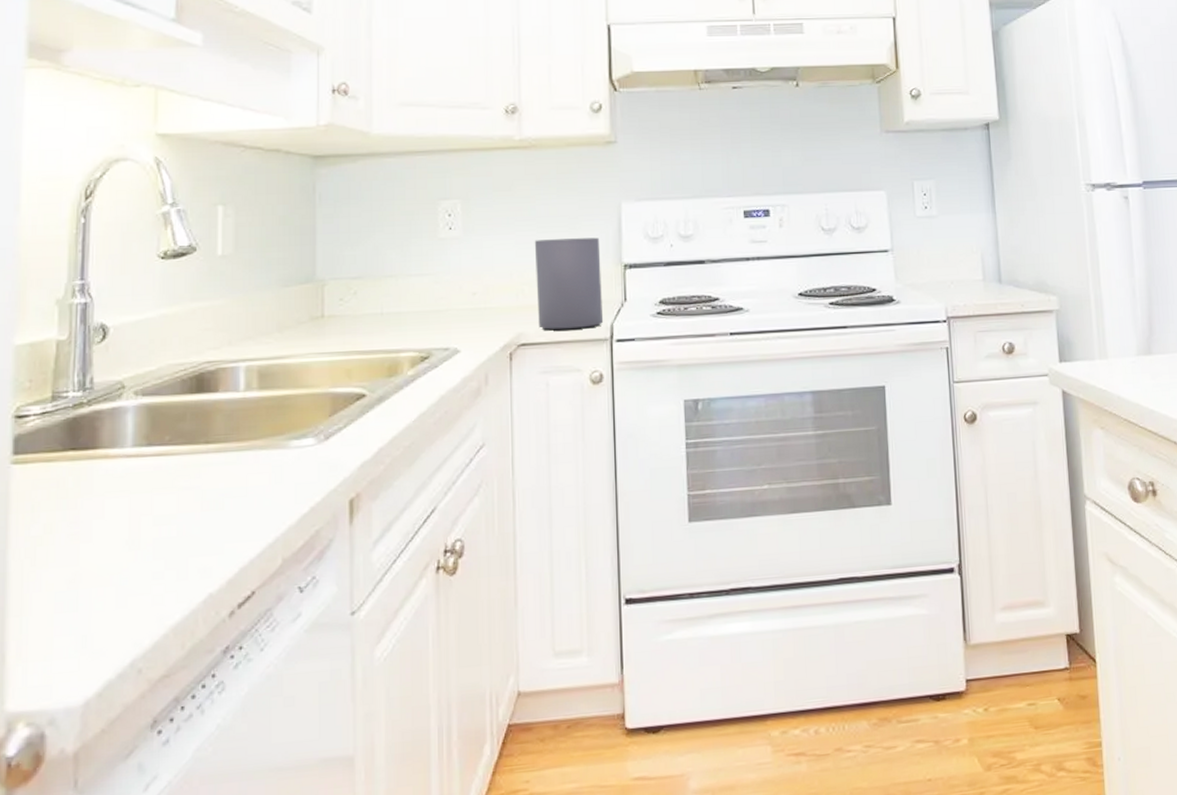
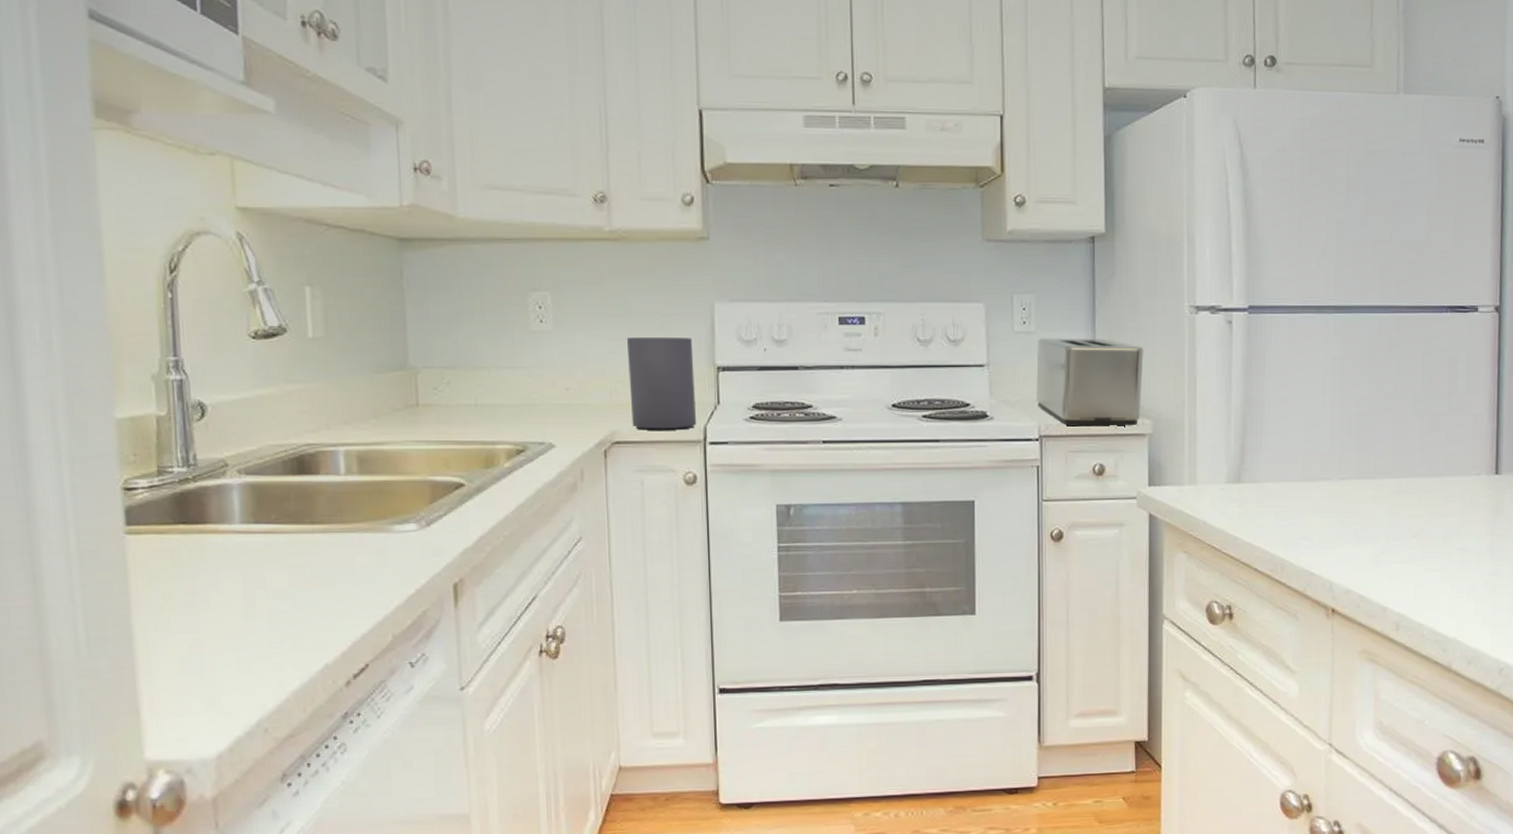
toaster: none [939,219,1046,306] -> present [1036,338,1144,426]

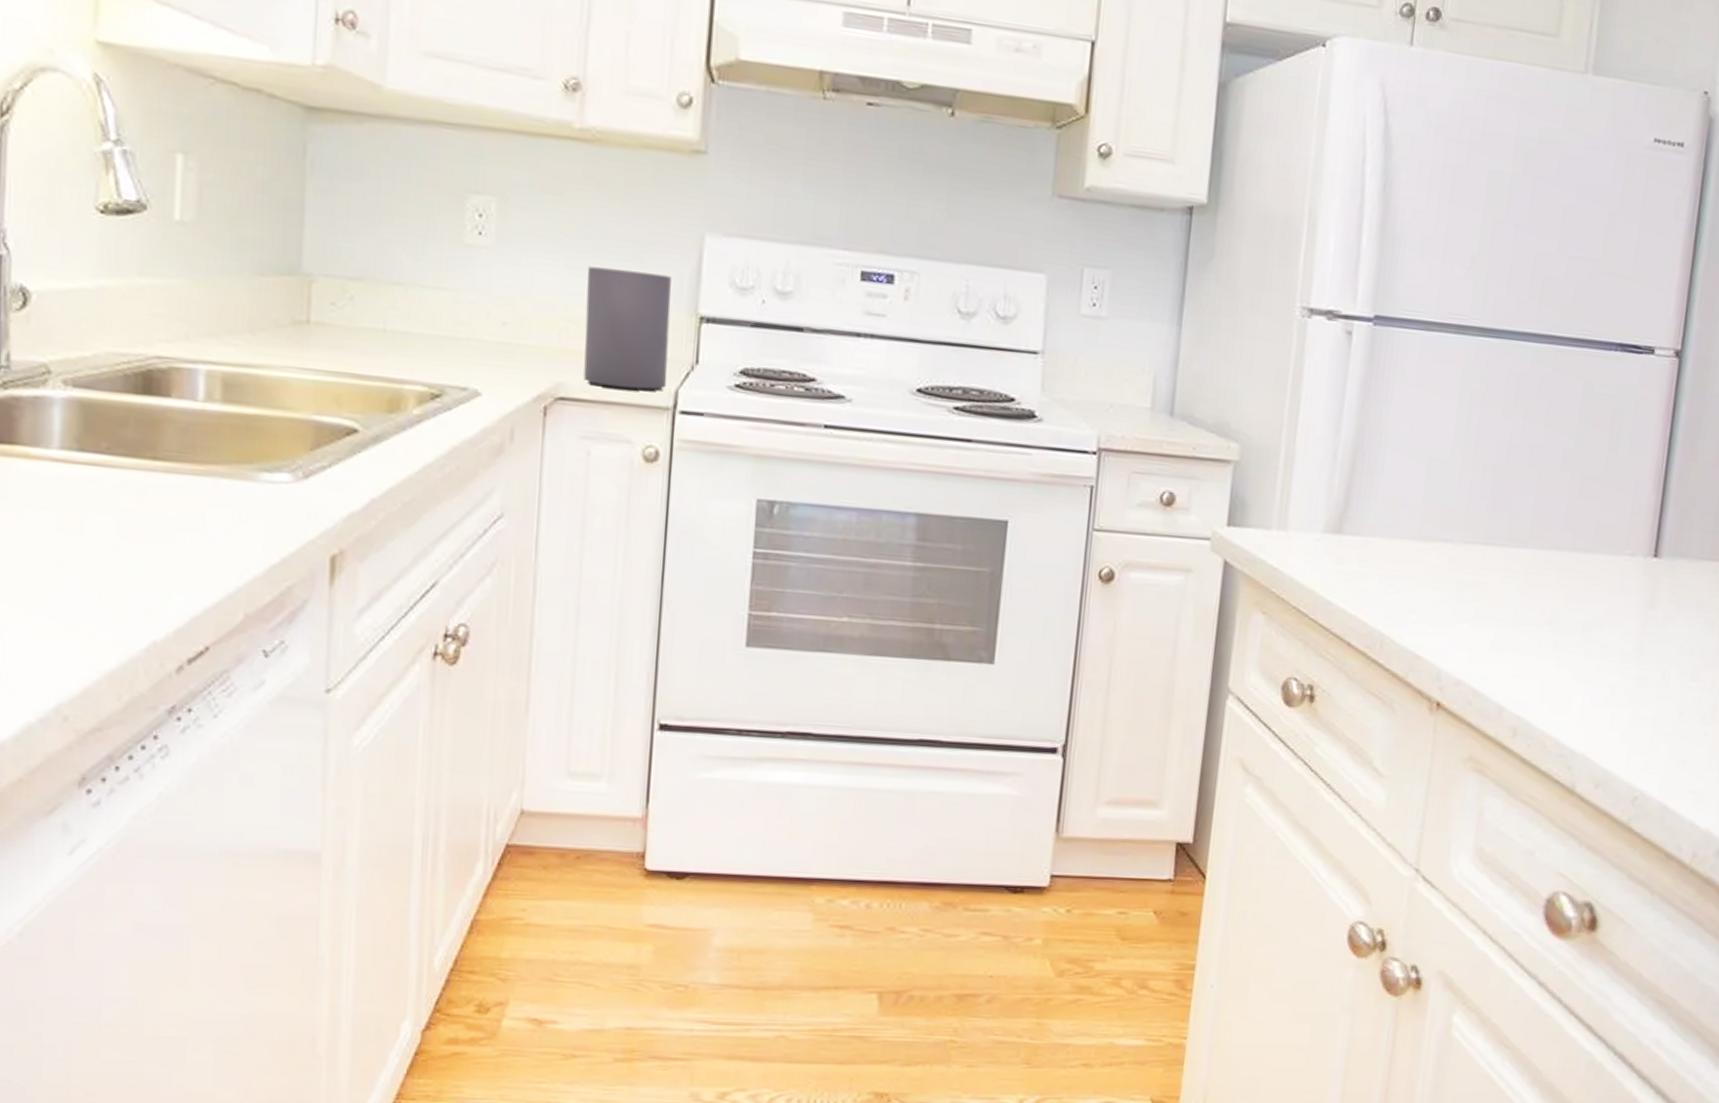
toaster: present [1036,338,1144,426] -> none [1098,326,1239,449]

